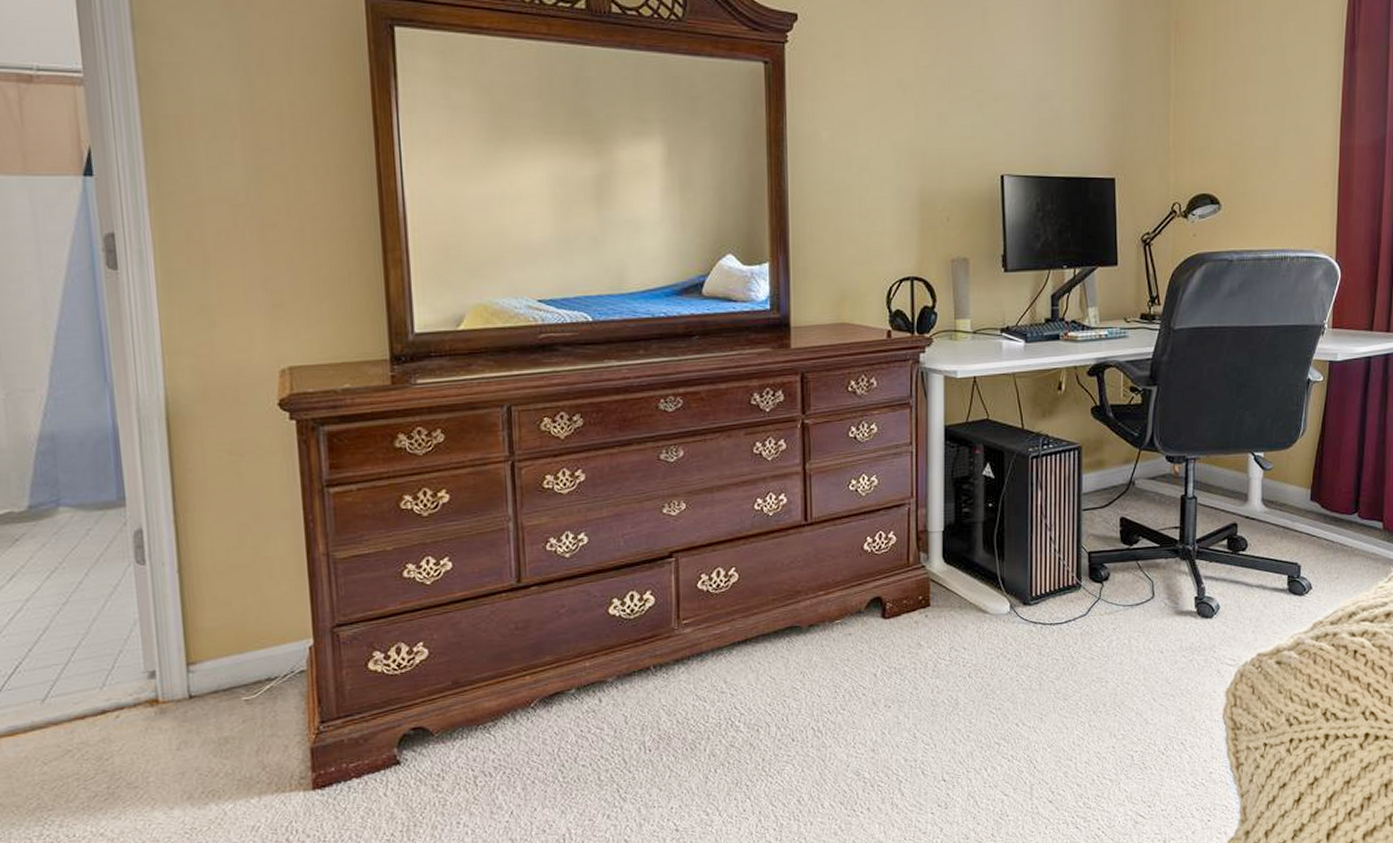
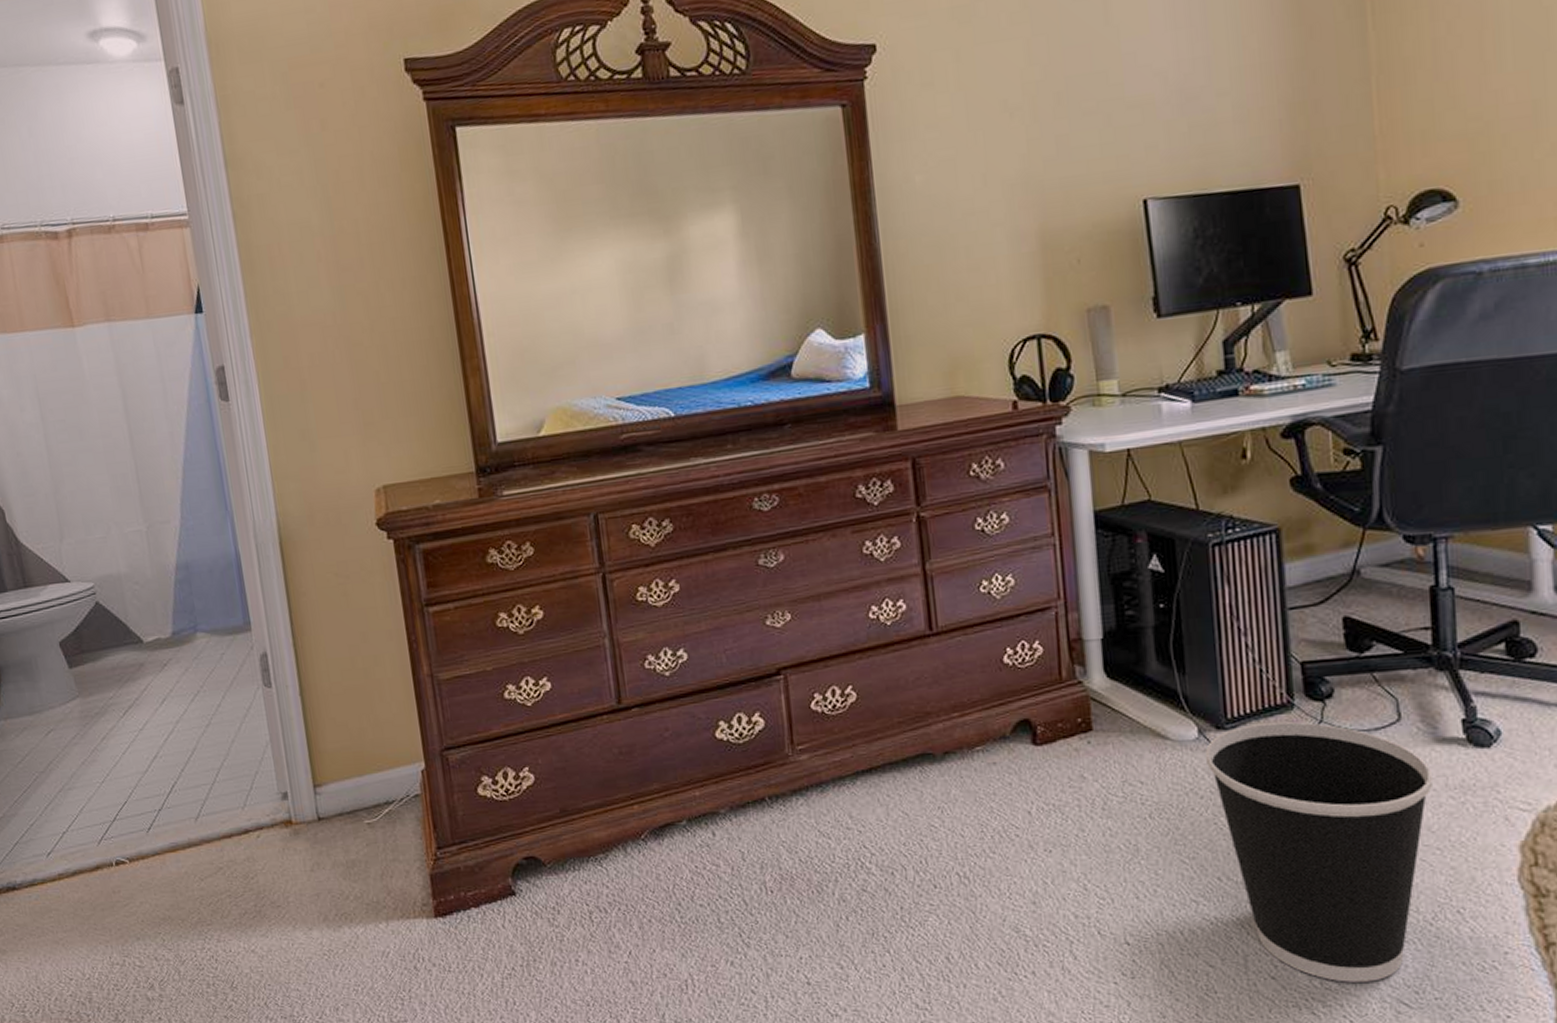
wastebasket: none [1013,599,1173,802] -> present [1205,722,1434,982]

